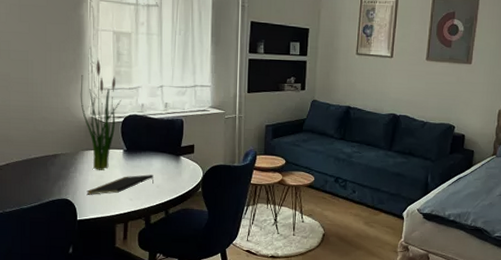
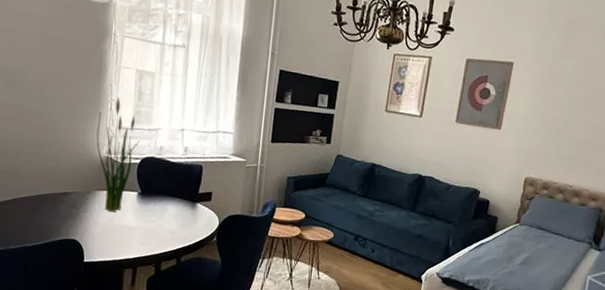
notepad: present [86,174,154,195] -> none [96,219,168,237]

